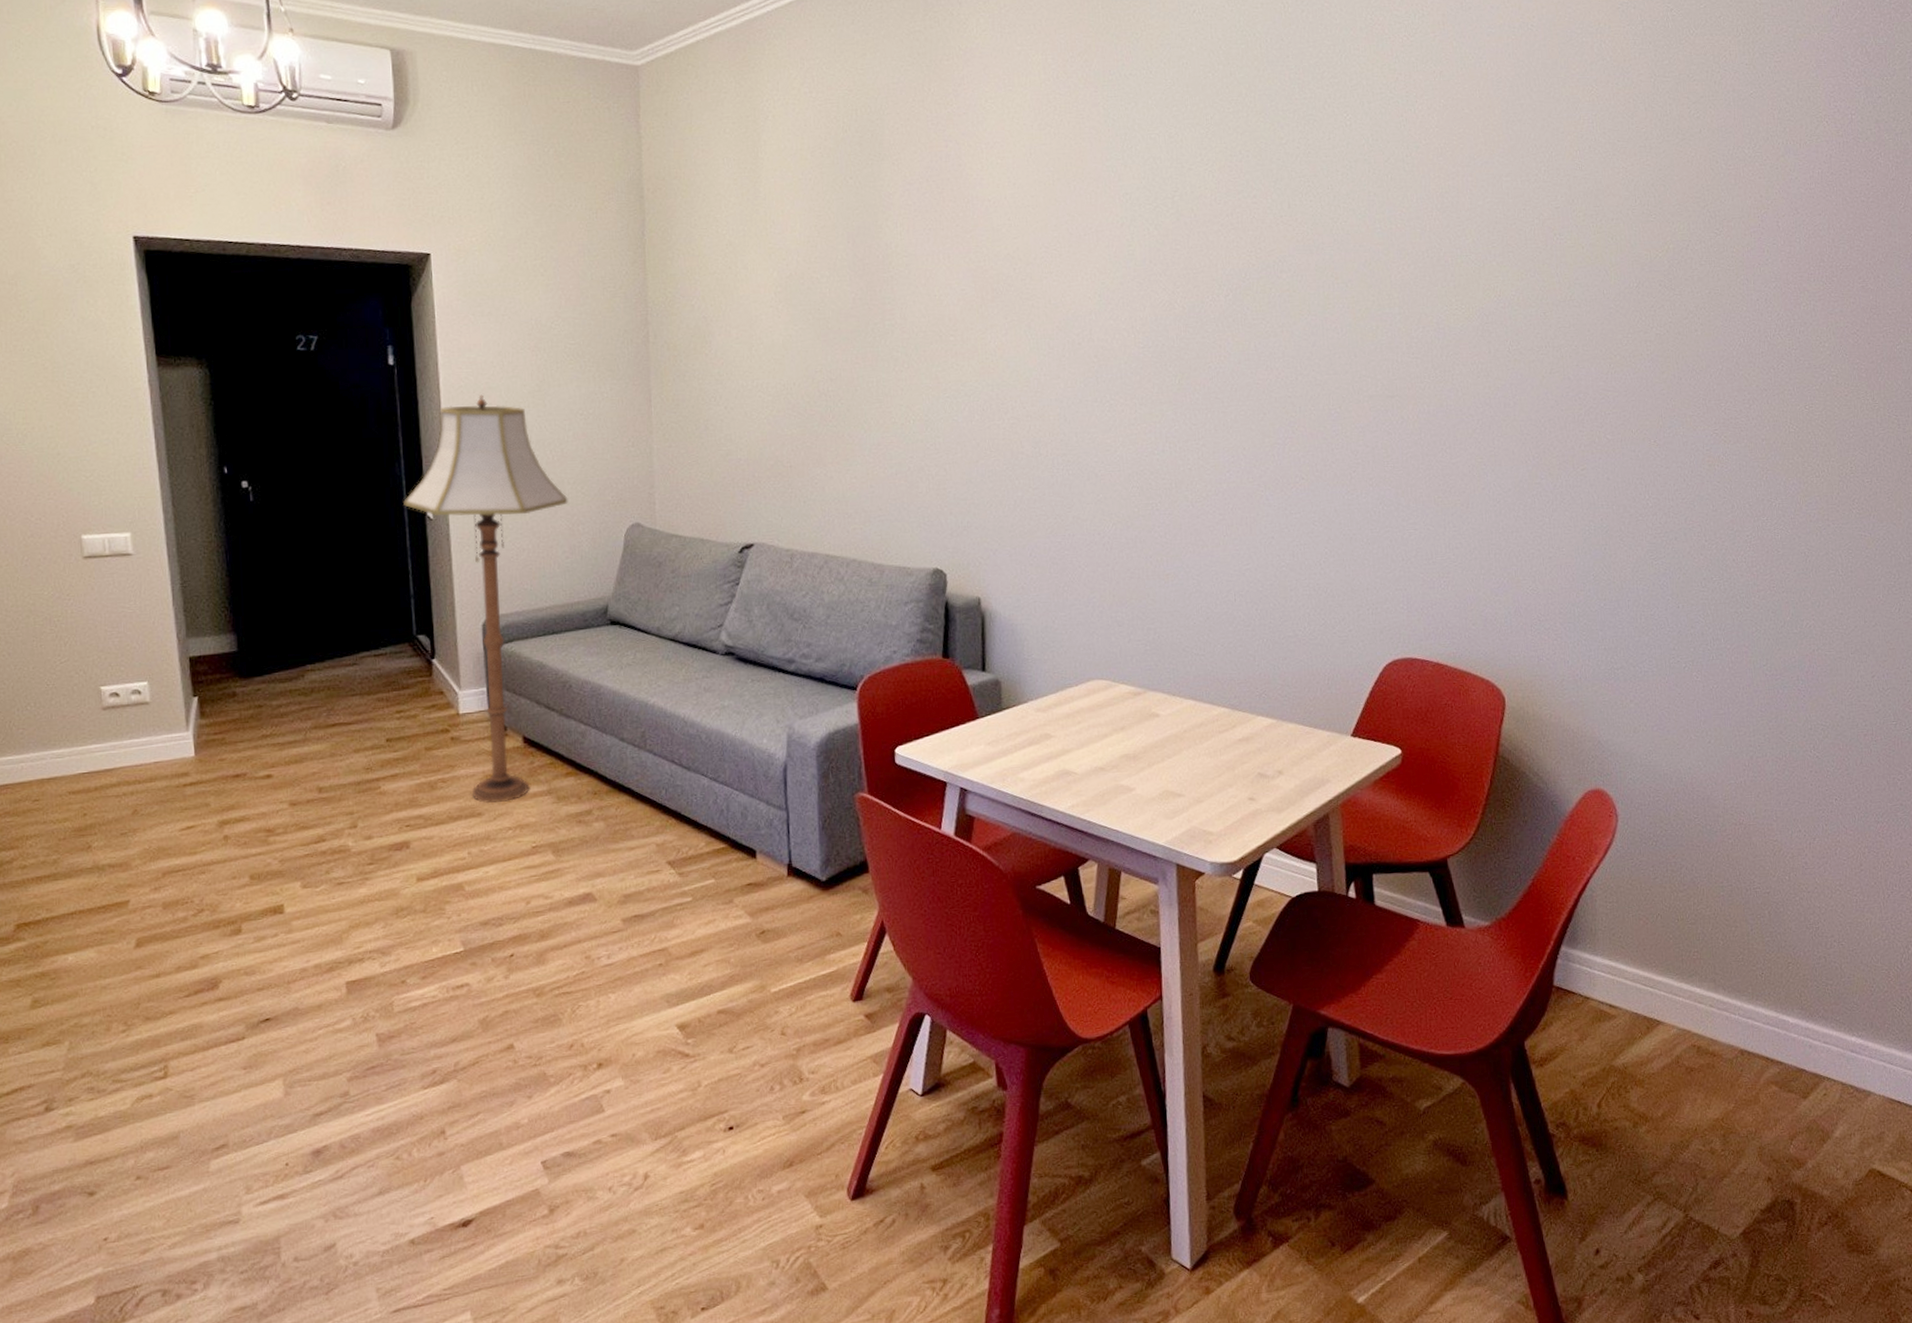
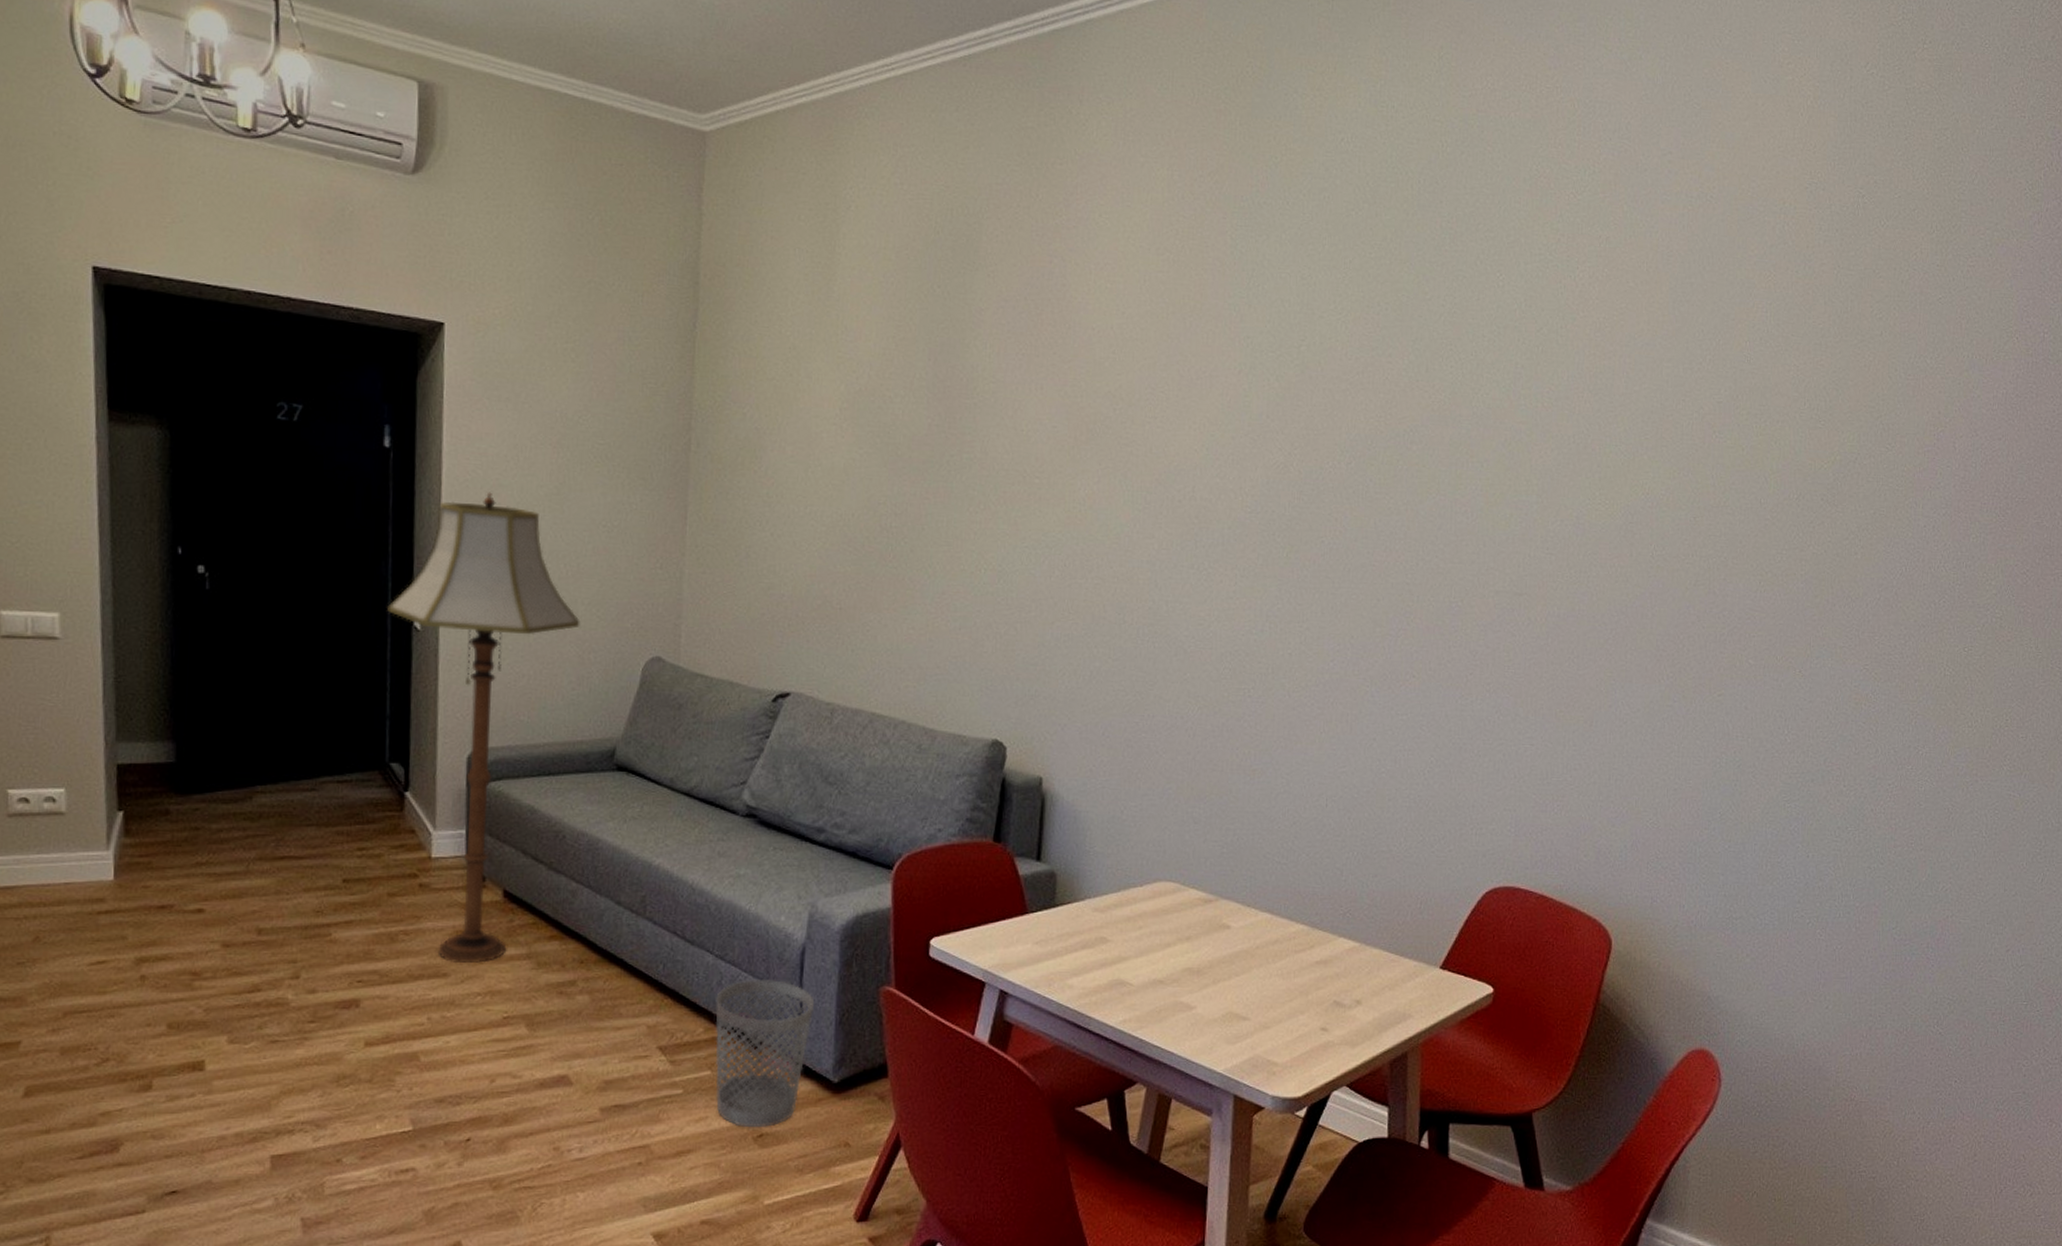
wastebasket: none [713,795,800,926] -> present [715,978,815,1127]

